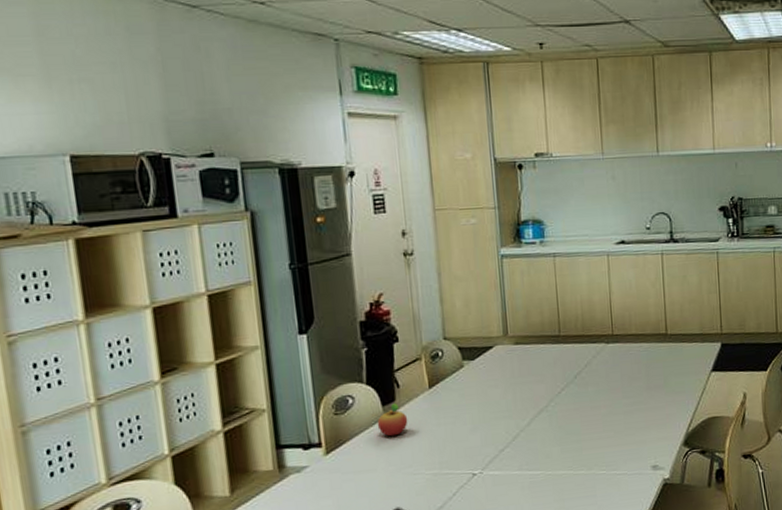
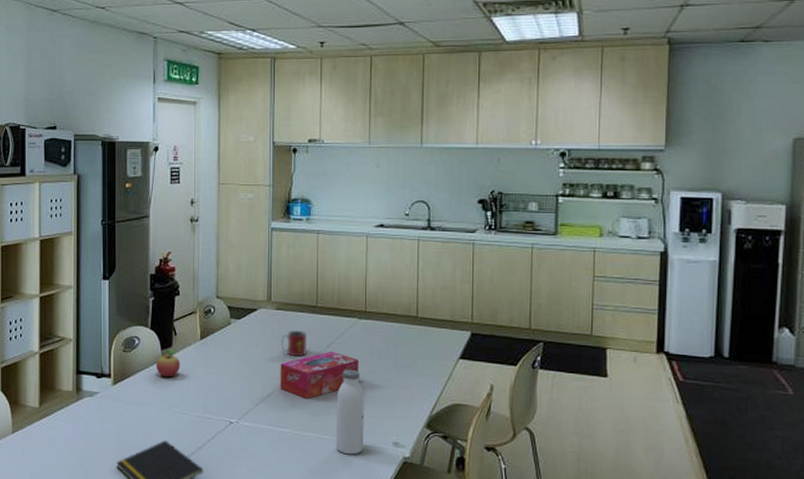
mug: none [522,364,553,392] -> present [280,331,307,356]
tissue box: none [524,381,611,437] -> present [280,351,360,400]
water bottle: none [589,397,622,487] -> present [336,369,364,455]

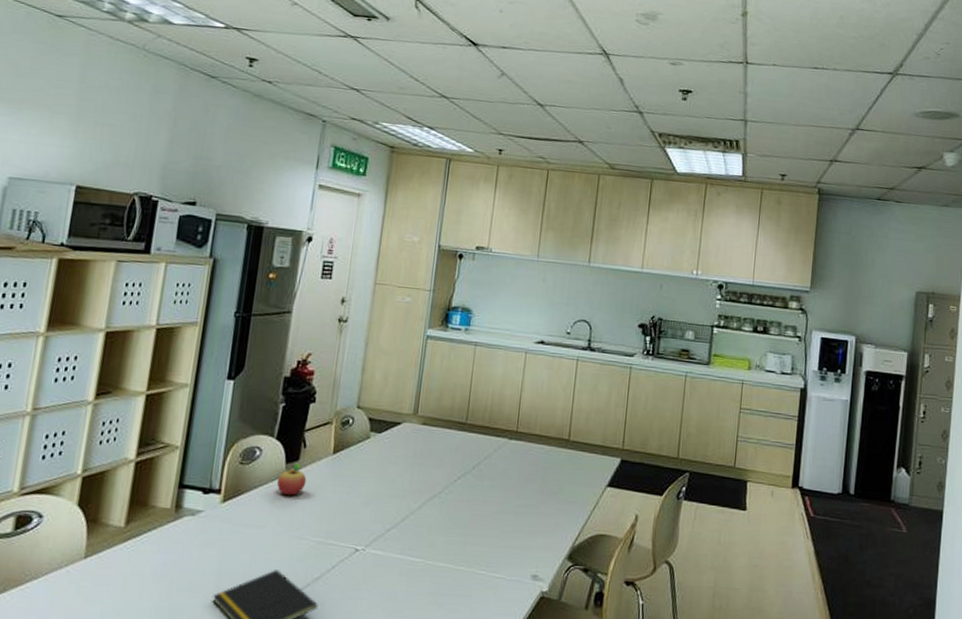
mug: present [280,331,307,356] -> none [422,449,452,477]
tissue box: present [280,351,360,400] -> none [416,472,505,526]
water bottle: present [336,369,364,455] -> none [471,493,507,589]

